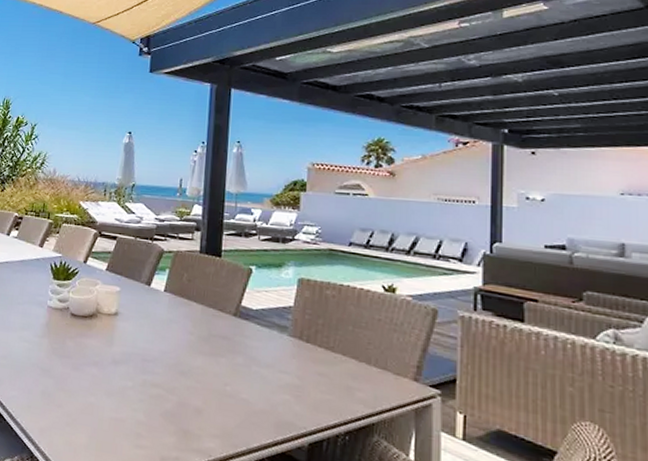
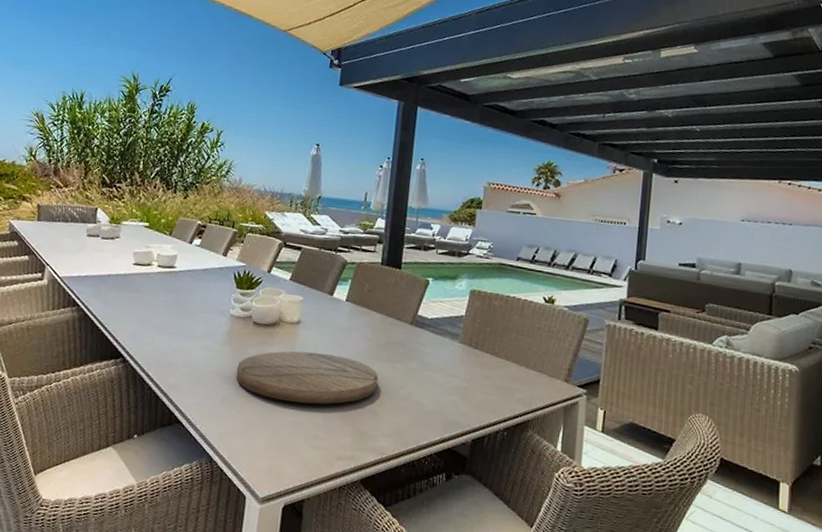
cutting board: none [54,343,202,401] -> present [236,351,379,405]

